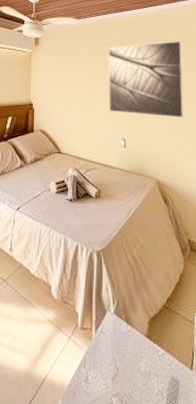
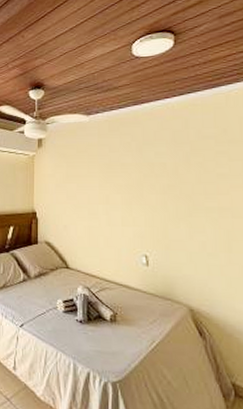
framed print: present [108,40,184,118] -> none [125,135,228,233]

